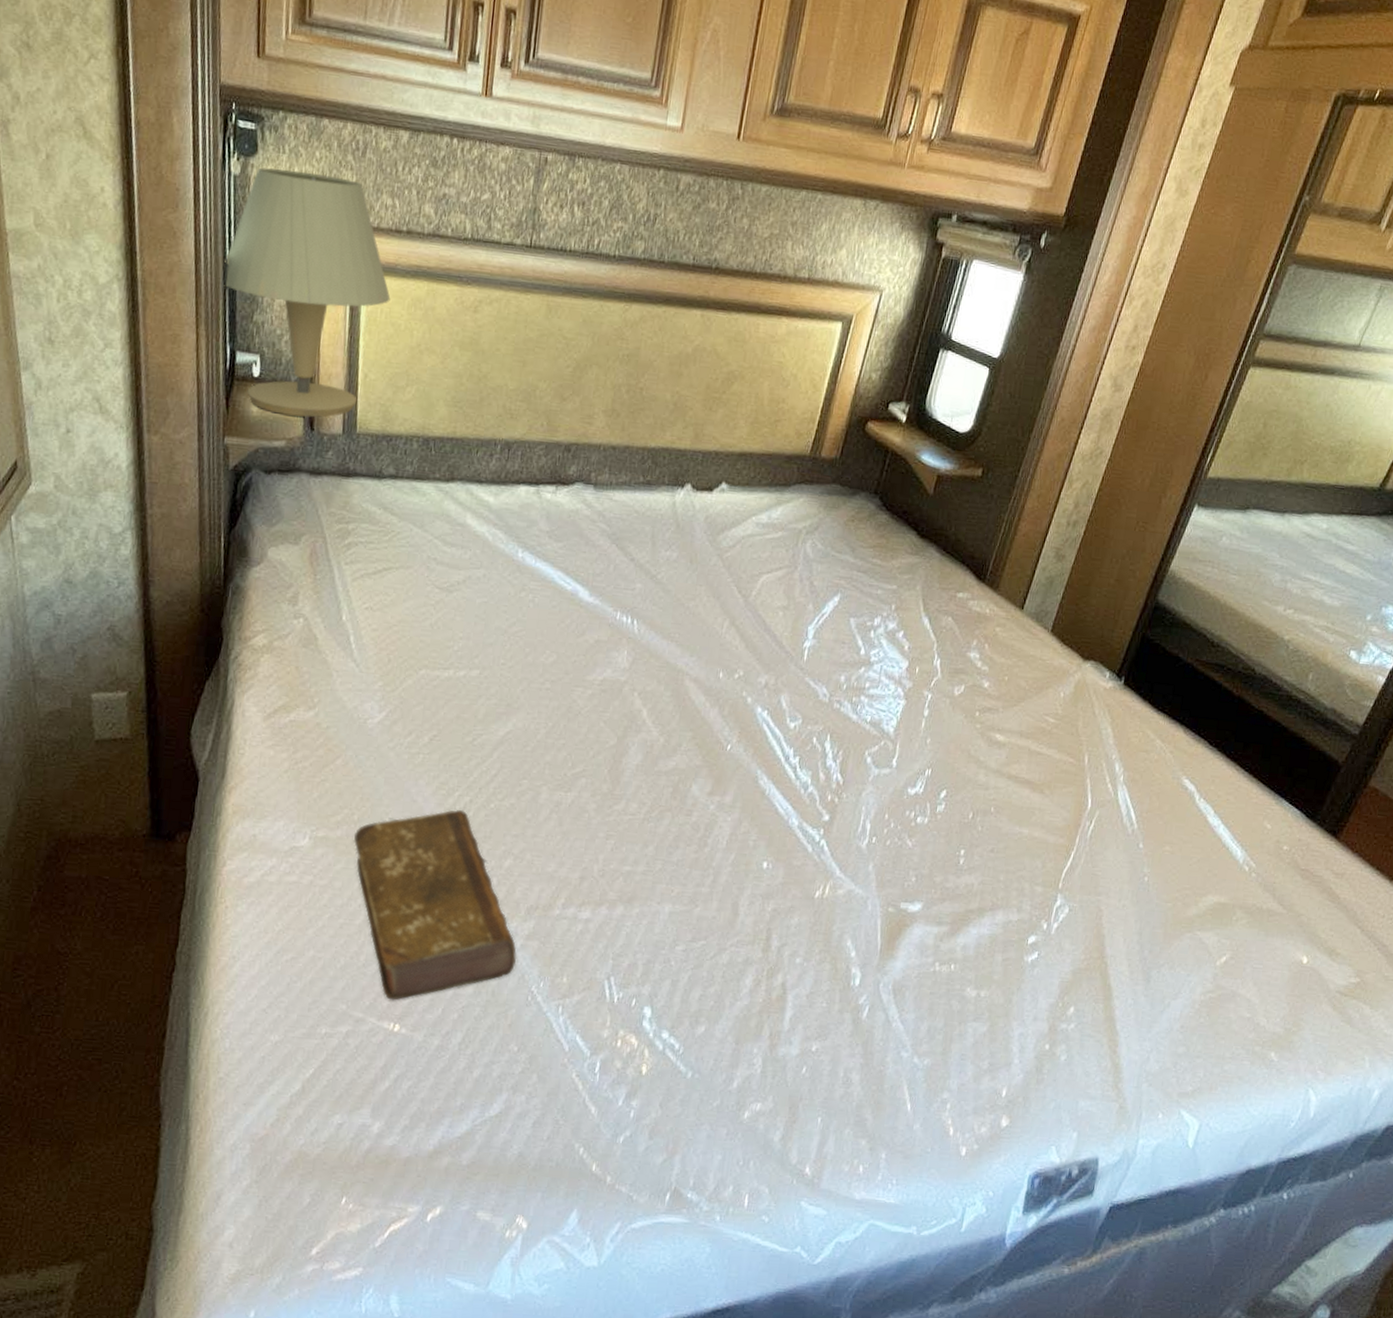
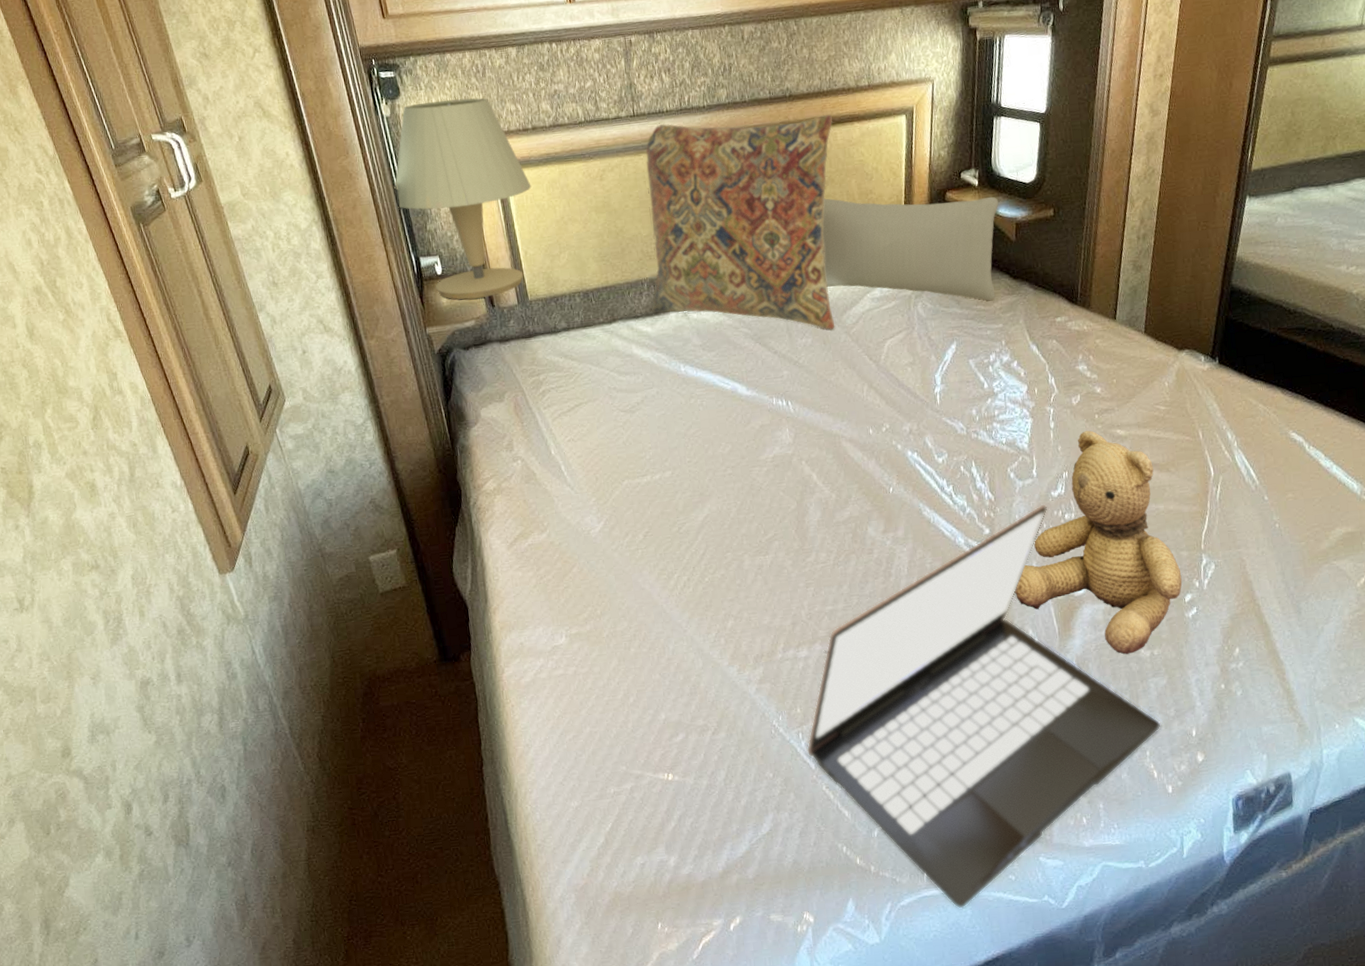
book: present [353,809,517,1000] -> none [600,587,755,755]
pillow: none [499,262,759,548] -> present [645,115,835,330]
laptop: none [563,801,970,1244] -> present [806,505,1161,909]
pillow: none [708,395,924,557] -> present [822,196,999,301]
teddy bear: none [841,727,1031,990] -> present [1014,430,1183,655]

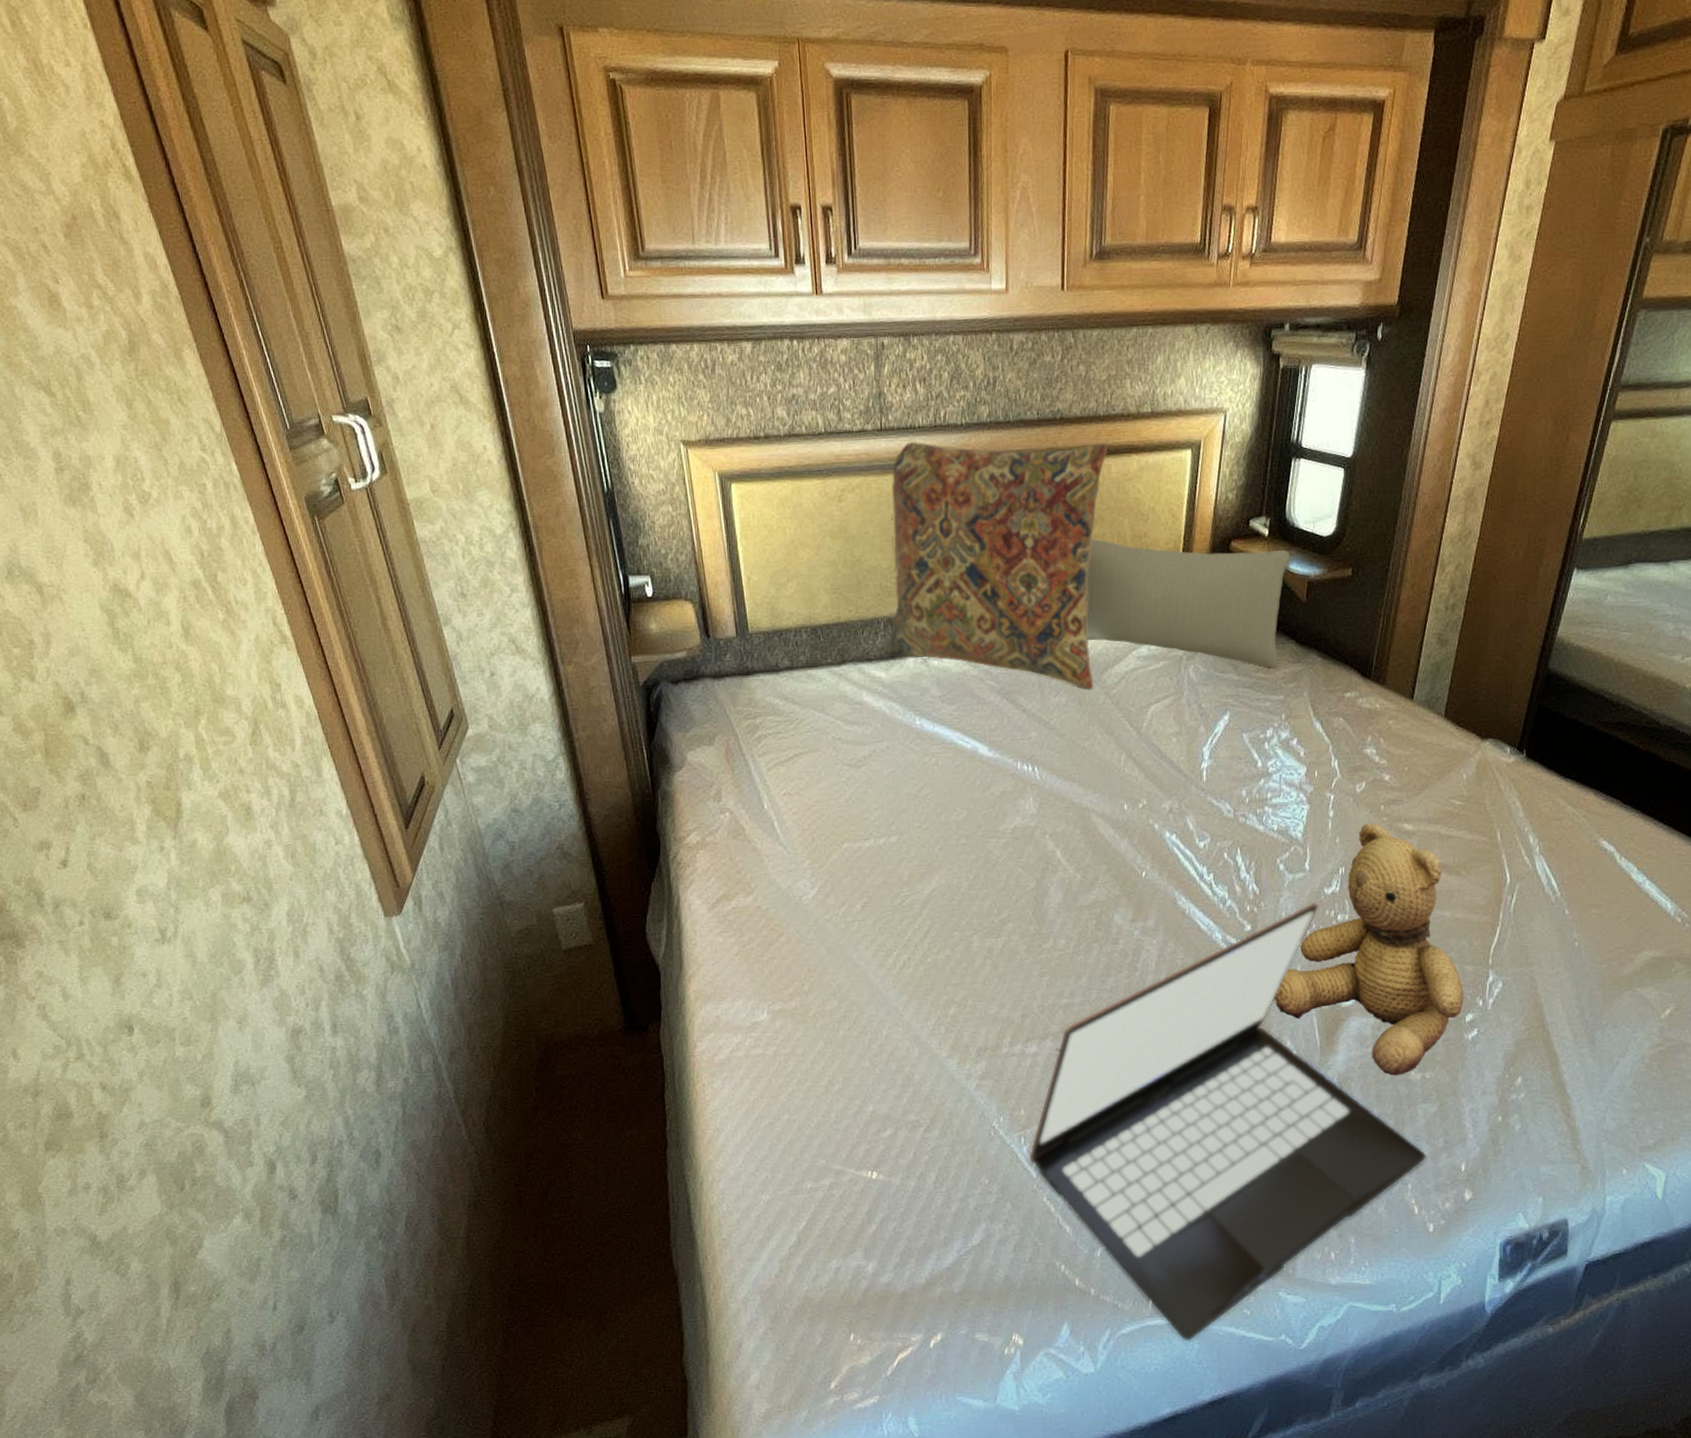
table lamp: present [394,97,532,300] -> none [604,397,760,627]

